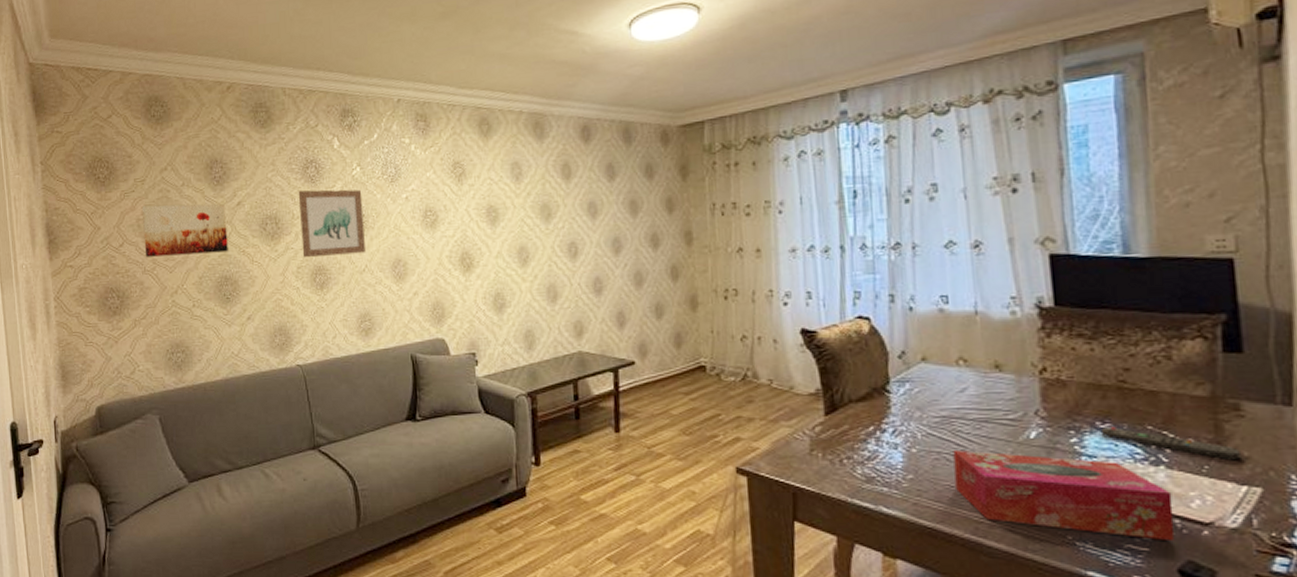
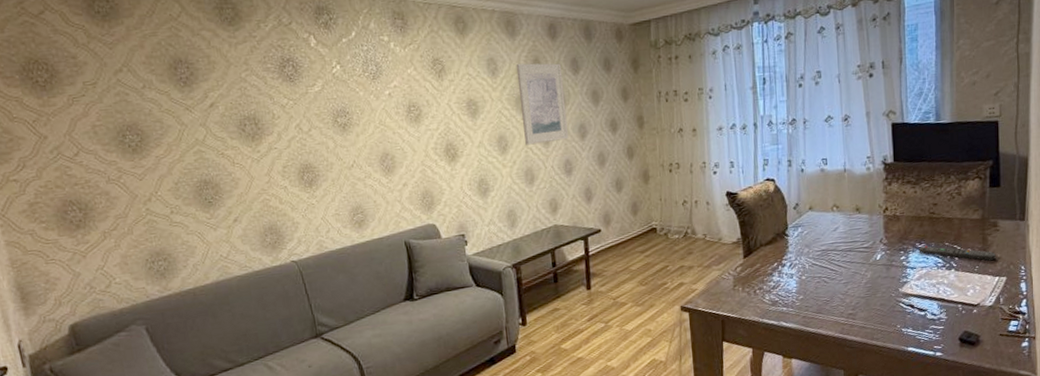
wall art: present [141,203,228,257] -> none [96,106,205,166]
wall art: present [298,189,365,258] -> none [276,87,352,158]
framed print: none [542,167,600,259] -> present [516,63,569,145]
tissue box: present [953,449,1175,542] -> none [829,270,958,322]

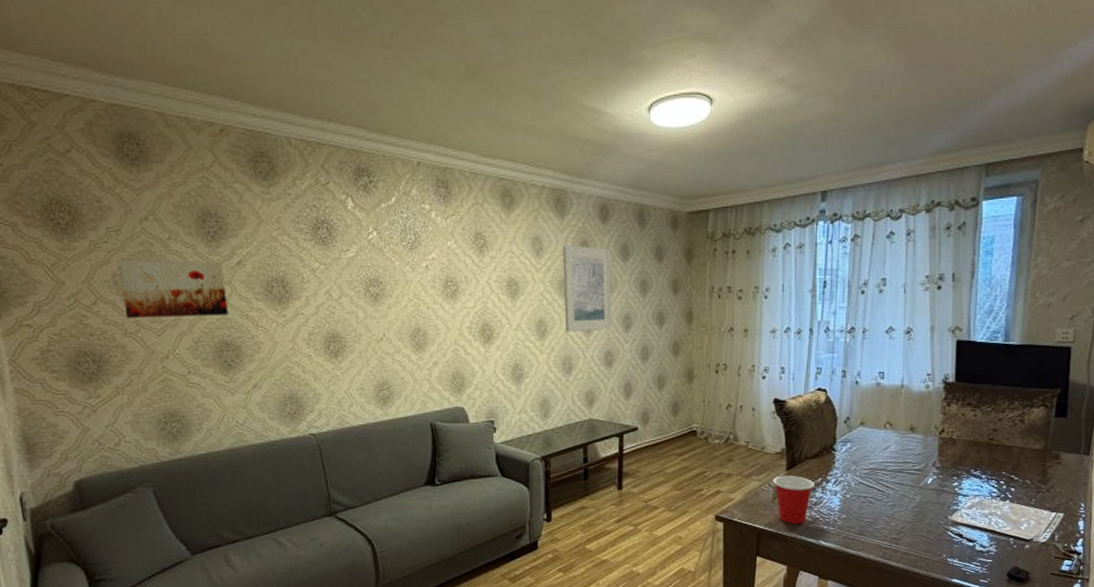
wall art: none [96,106,205,166] -> present [117,259,228,318]
cup: none [732,262,771,309] -> present [773,475,814,525]
remote control: present [918,245,996,261] -> none [973,473,1055,495]

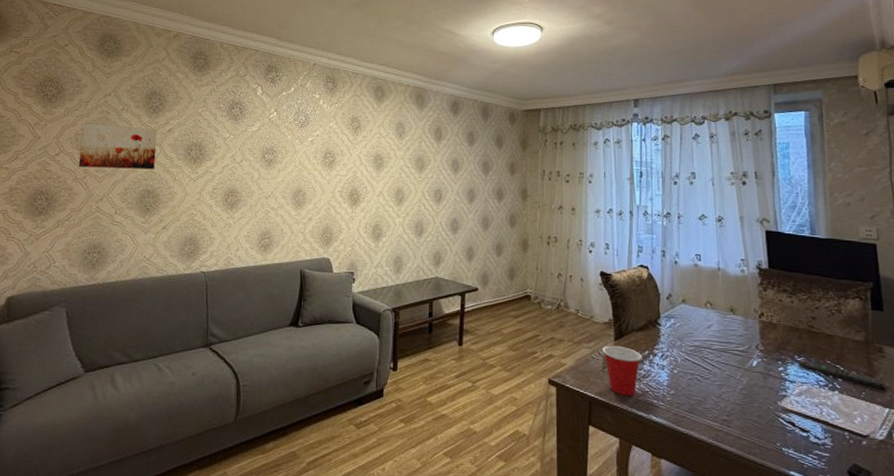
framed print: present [562,244,612,332] -> none [419,130,460,201]
remote control: none [973,473,1055,495] -> present [798,360,884,389]

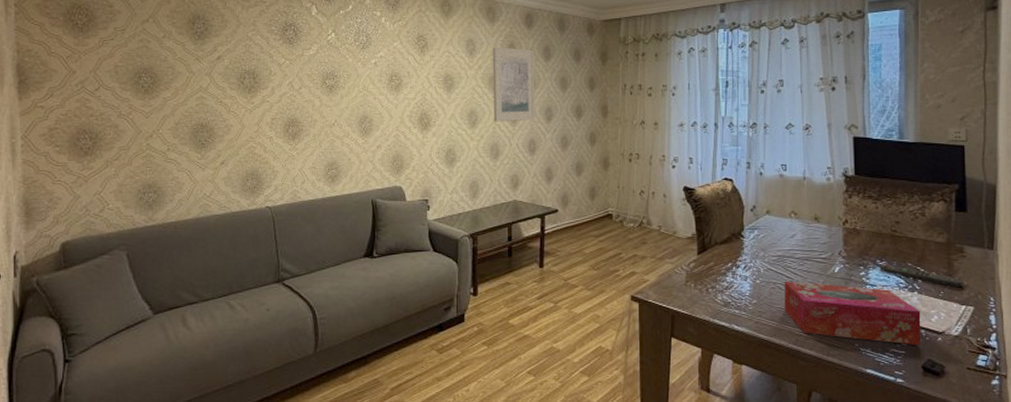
wall art: present [78,123,158,170] -> none [120,54,206,102]
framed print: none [419,130,460,201] -> present [492,46,535,122]
cup: present [602,345,642,397] -> none [685,259,725,308]
tissue box: none [702,372,845,449] -> present [784,280,921,346]

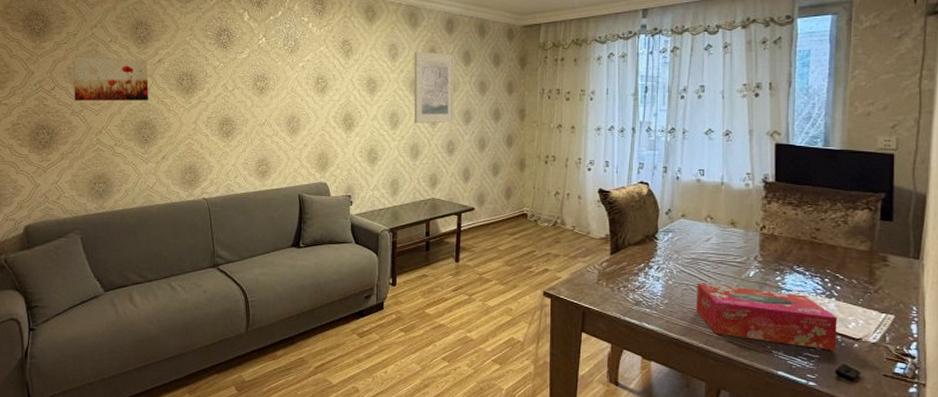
wall art: none [120,54,206,102] -> present [72,57,148,101]
remote control: present [879,264,962,288] -> none [796,270,884,296]

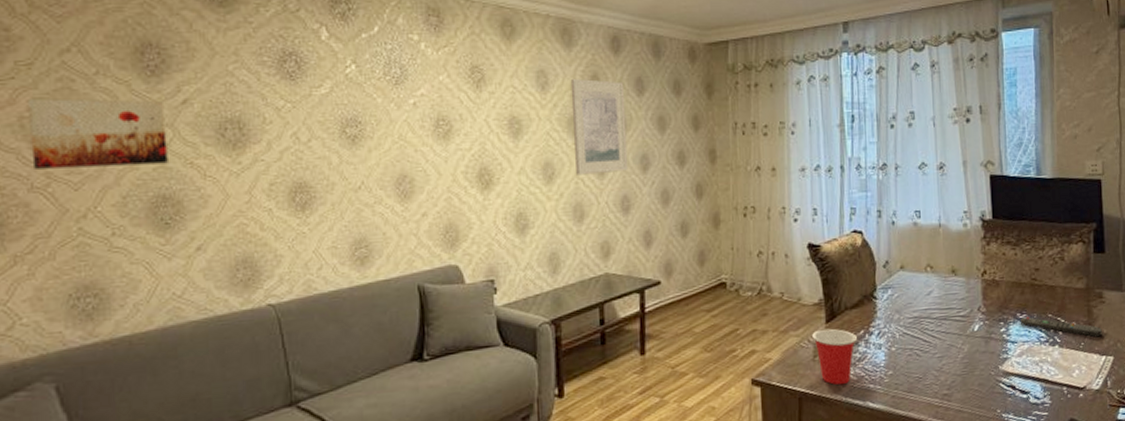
cup: none [598,259,637,306] -> present [812,328,857,385]
tissue box: present [696,282,837,351] -> none [921,345,1063,405]
remote control: none [796,270,884,296] -> present [1020,317,1102,338]

